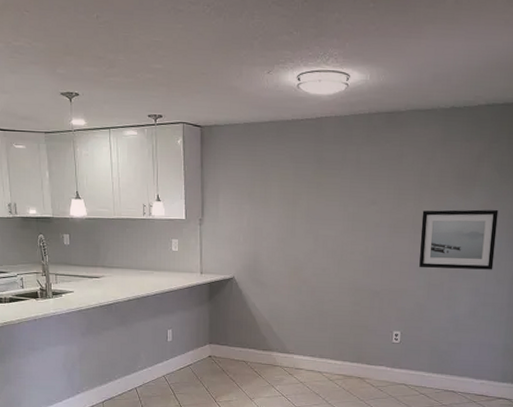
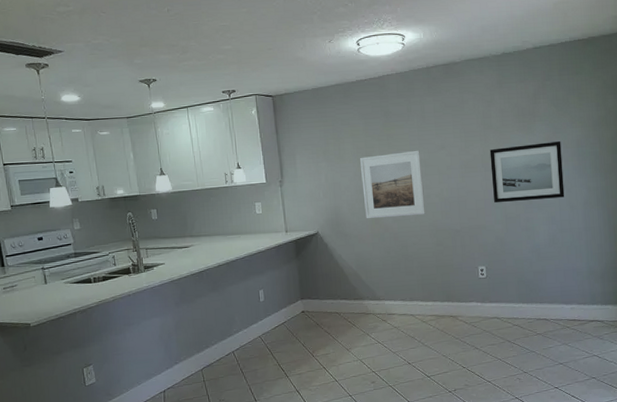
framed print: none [284,202,350,272] -> present [359,150,425,219]

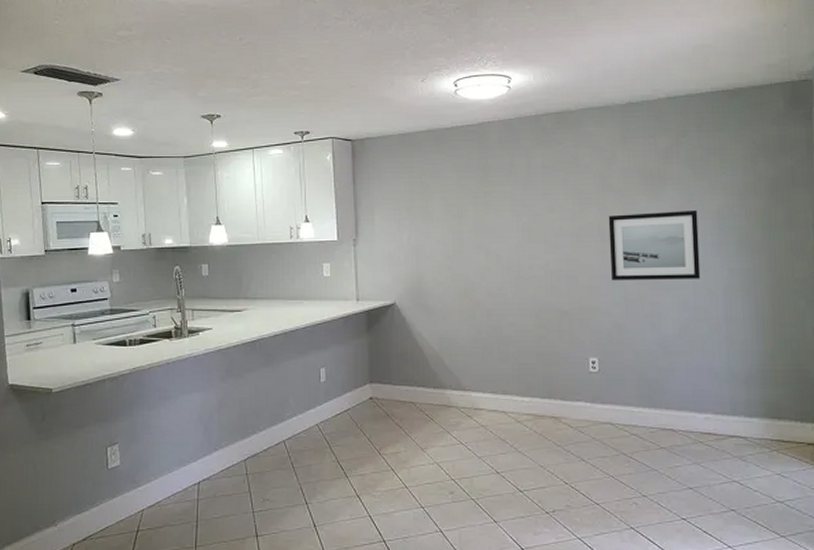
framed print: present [359,150,425,219] -> none [449,211,526,291]

